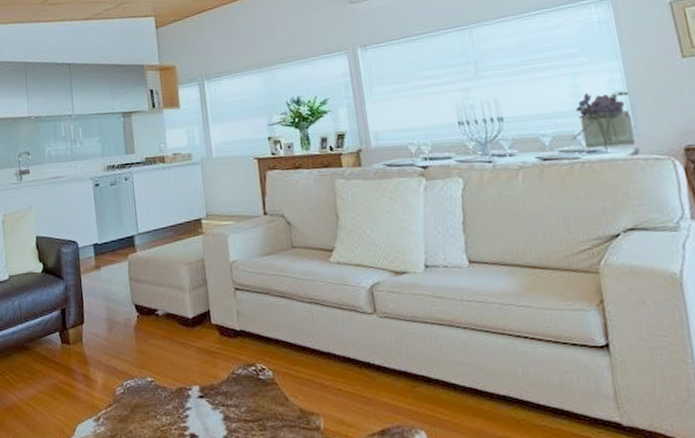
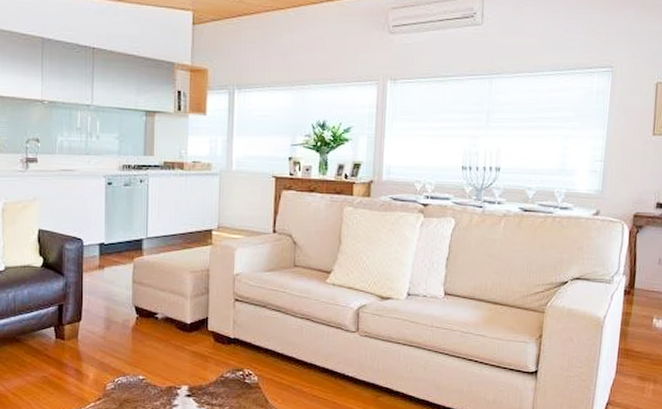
flower bouquet: present [572,90,635,154] -> none [551,156,605,212]

